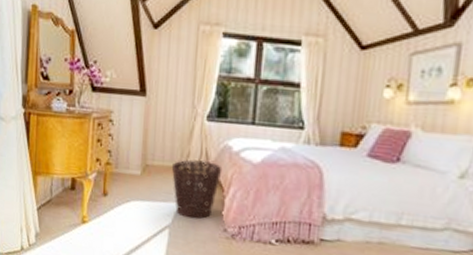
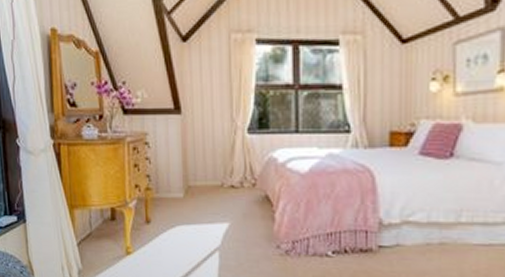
basket: present [171,159,223,219] -> none [215,176,269,238]

